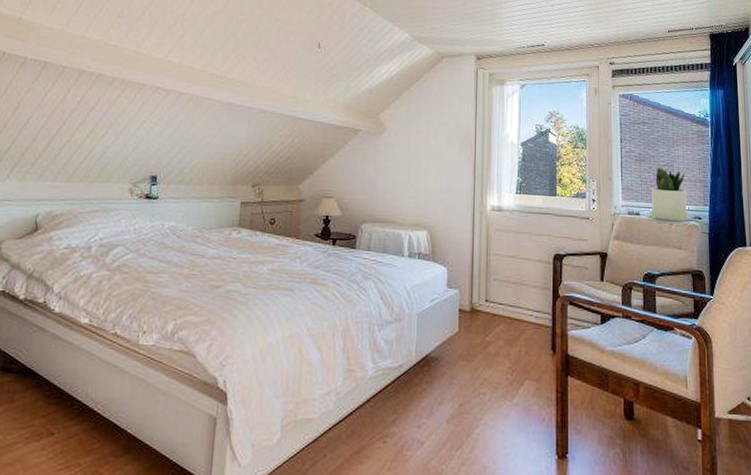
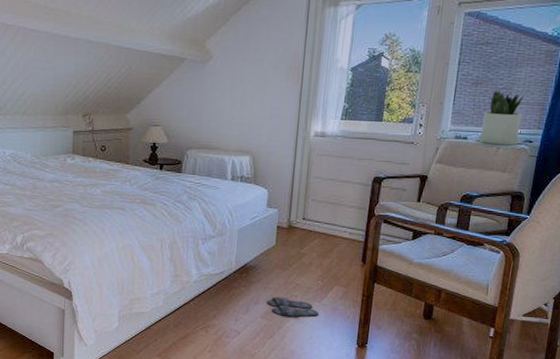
slippers: none [452,394,510,422] -> present [267,296,318,318]

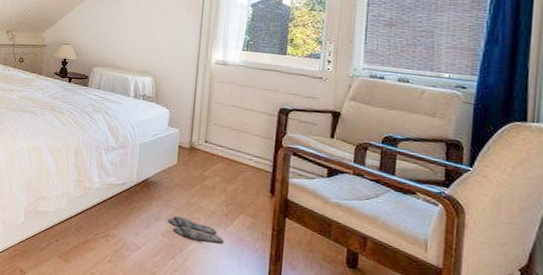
planter: present [476,90,526,146] -> none [394,32,451,90]

